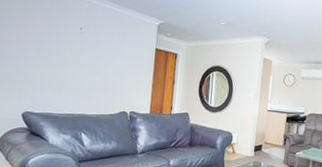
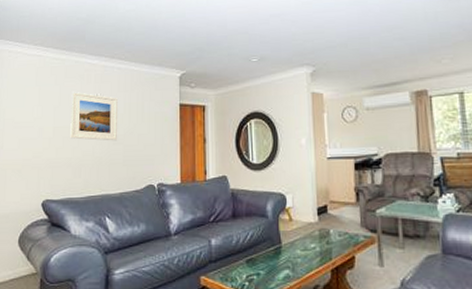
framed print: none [53,19,100,71] -> present [70,91,118,141]

